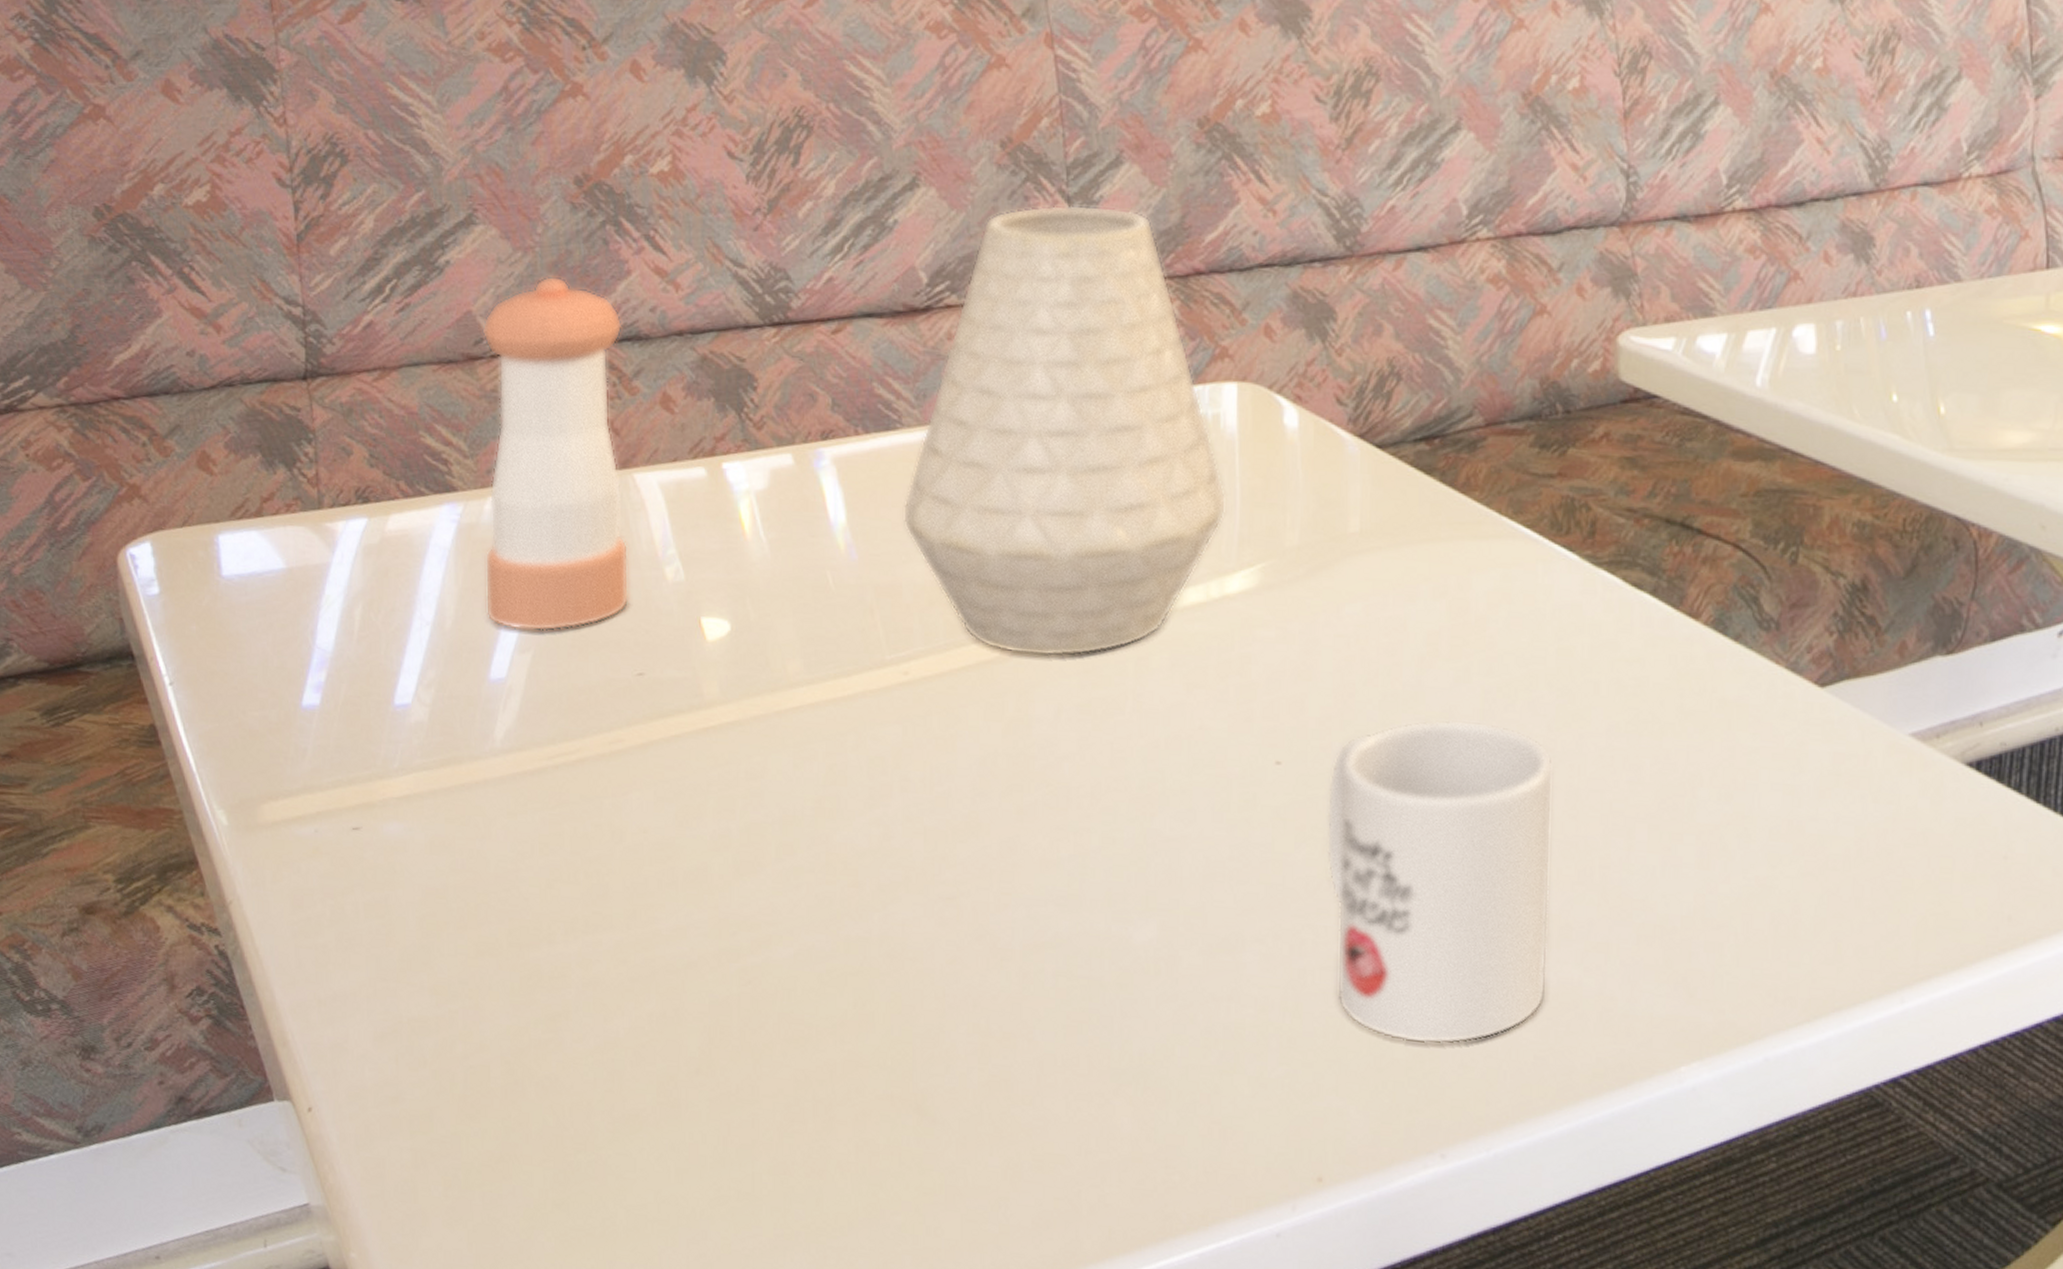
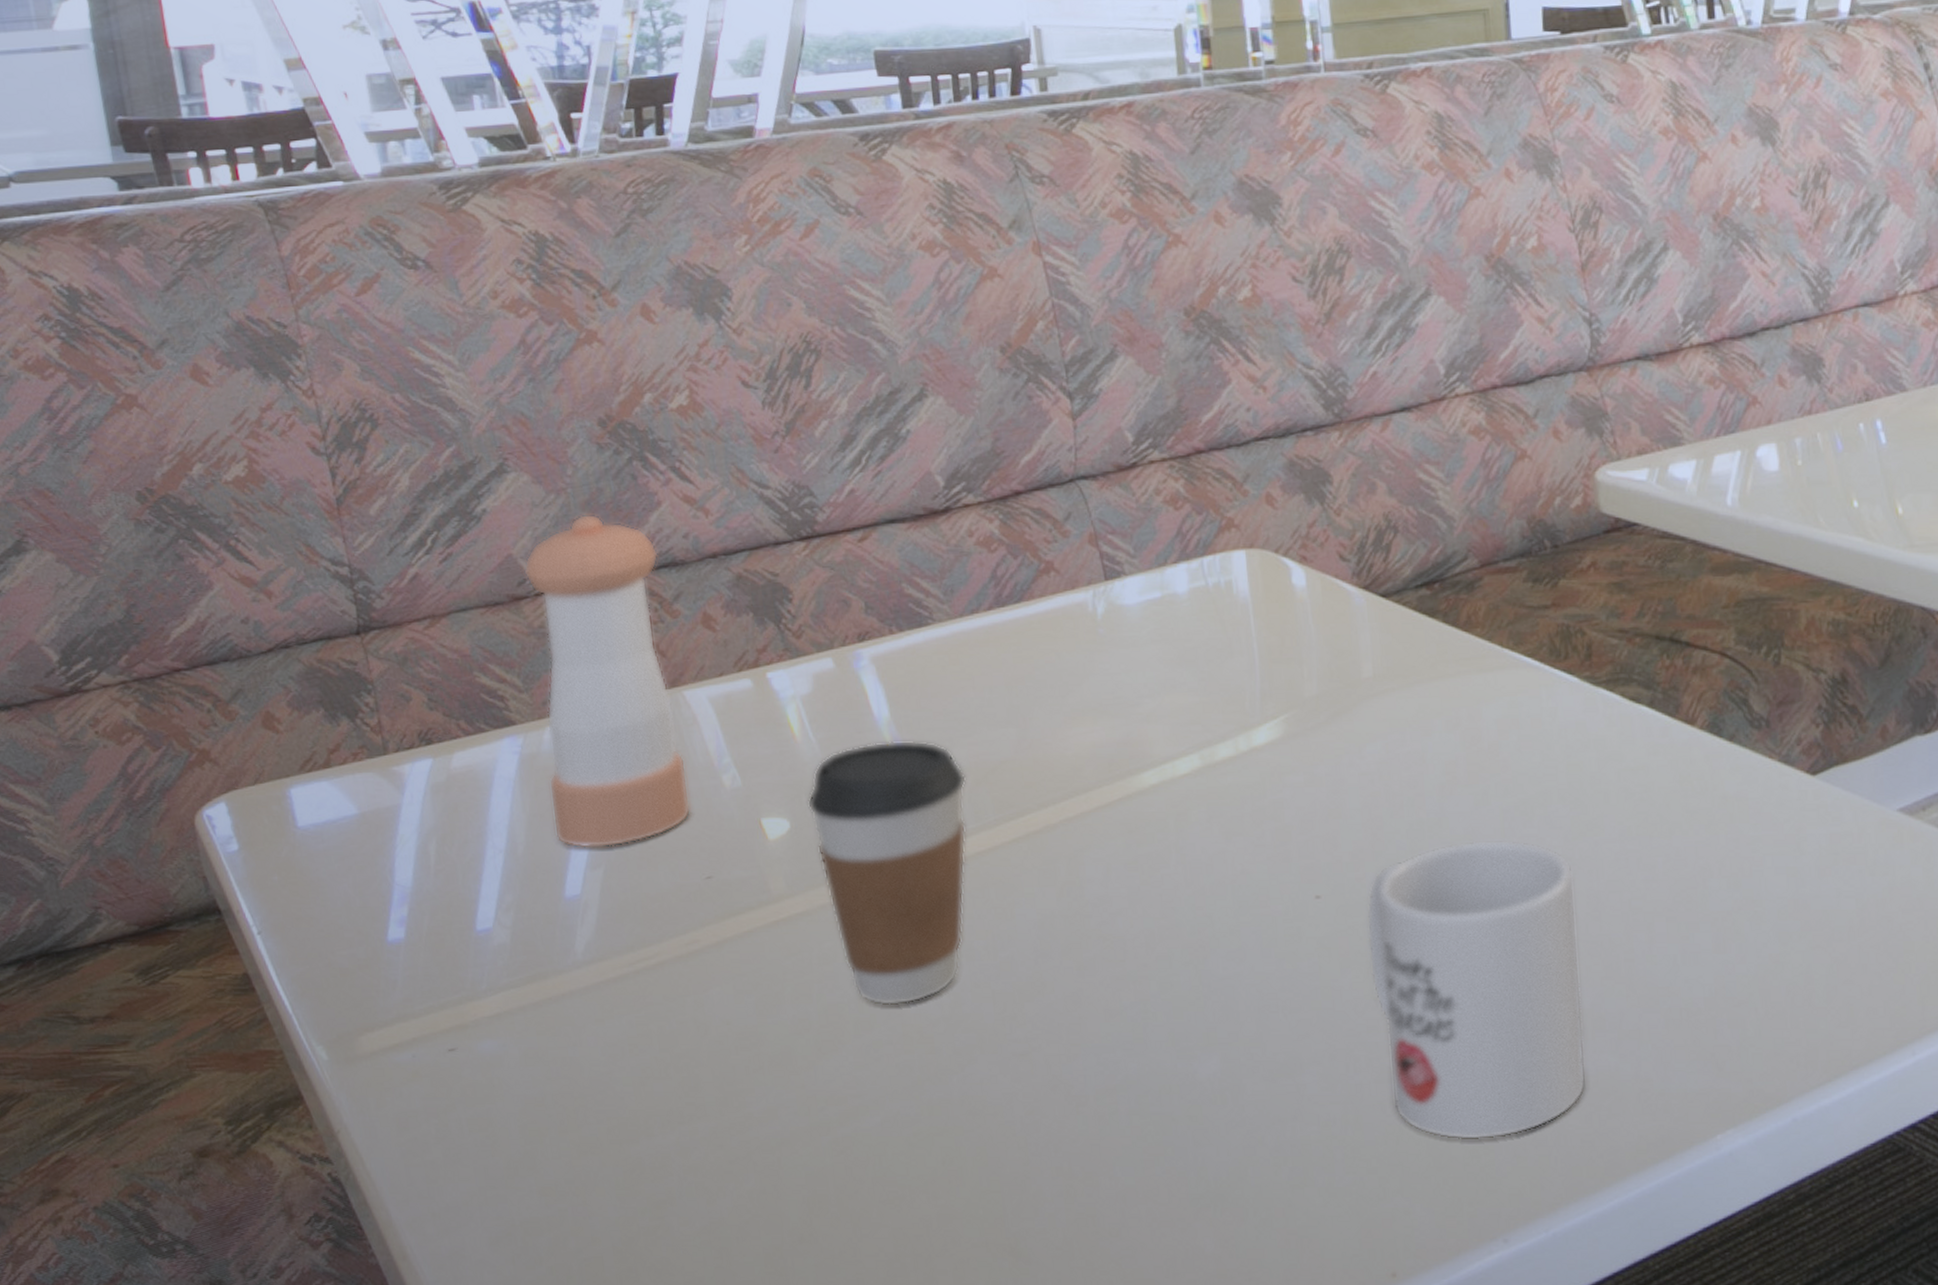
coffee cup: none [750,548,920,832] -> present [807,740,967,1006]
vase: present [902,204,1227,657] -> none [941,398,1247,822]

